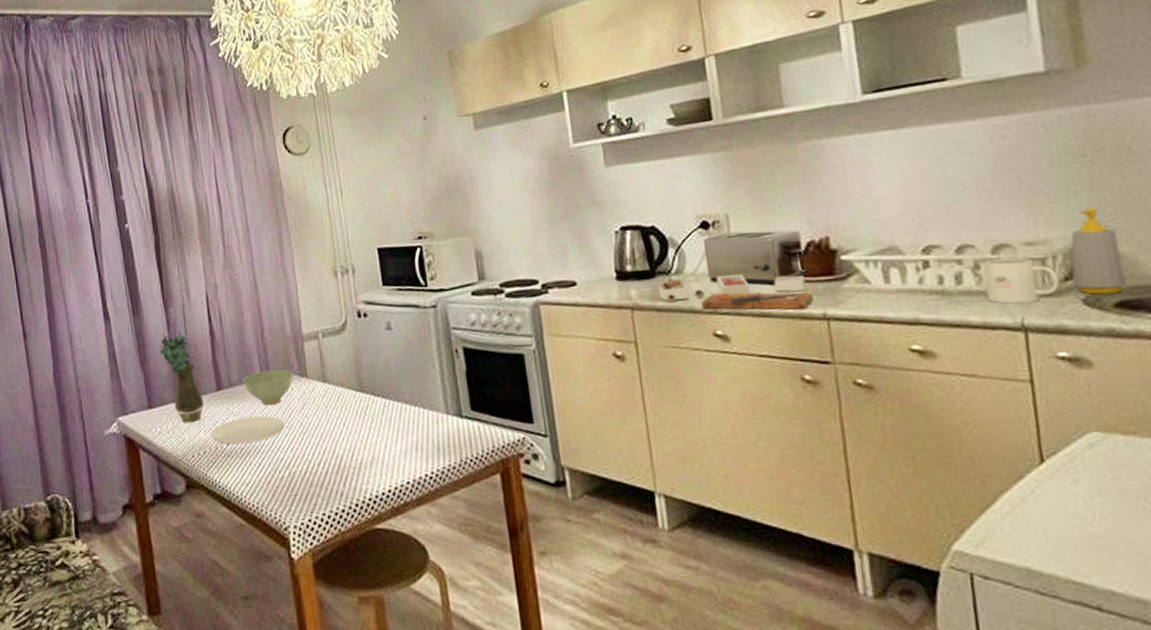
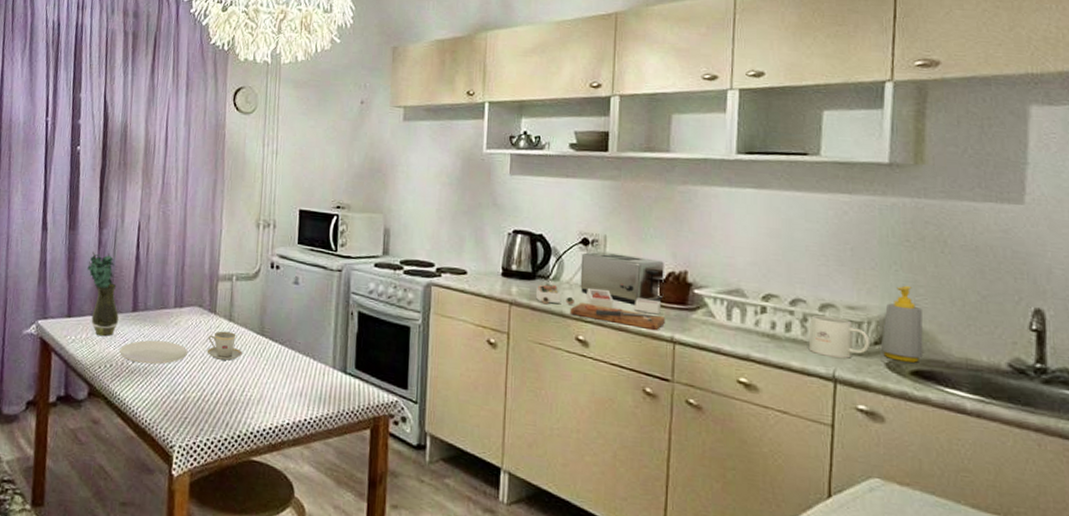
bowl: present [242,369,294,405] -> none [157,301,204,333]
teacup: none [303,394,344,426] -> present [207,331,243,361]

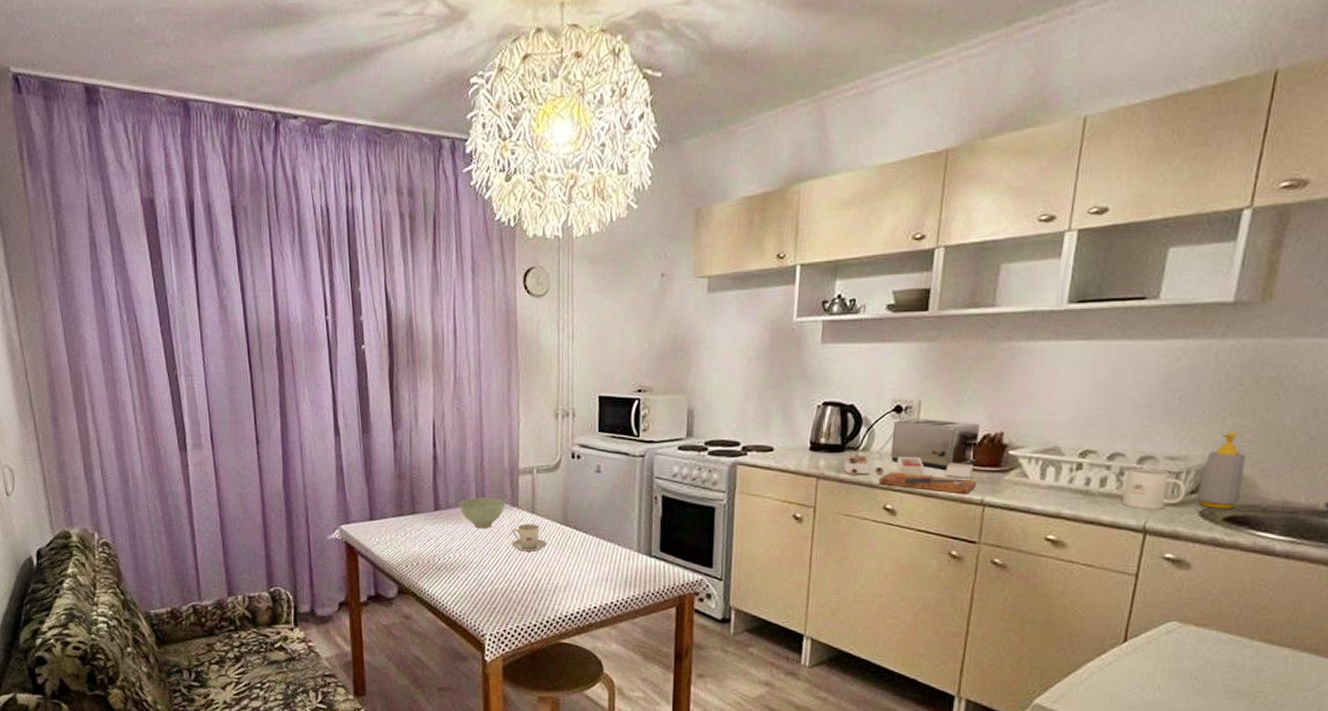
vase: present [87,252,119,336] -> none [385,454,421,536]
plate: present [119,340,188,365] -> none [425,537,492,560]
bowl: none [157,301,204,333] -> present [458,497,506,528]

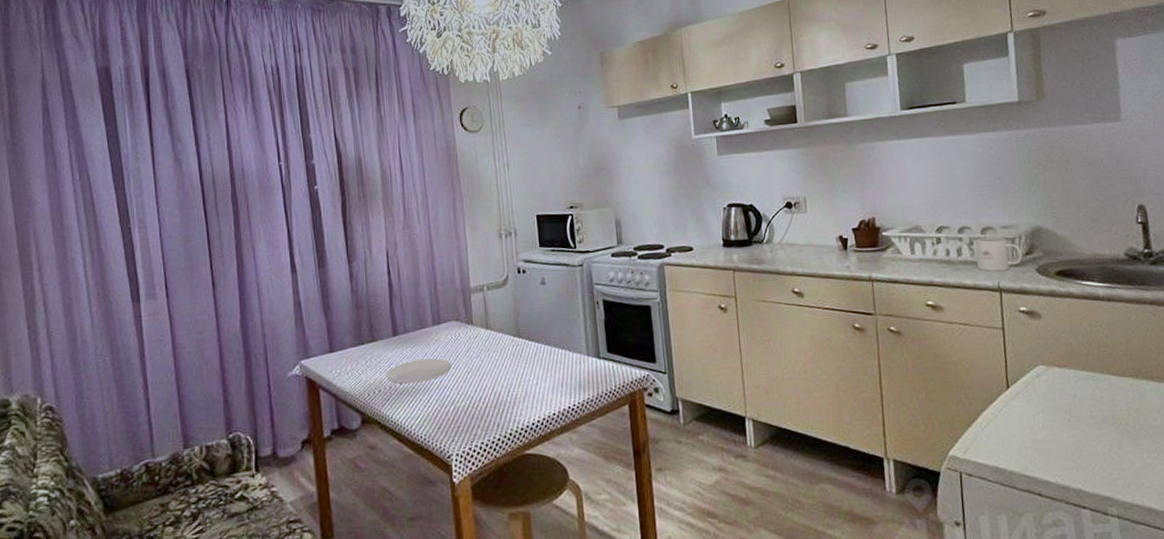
plate: none [425,537,492,560] -> present [386,358,451,384]
bowl: present [458,497,506,528] -> none [416,318,461,349]
teacup: present [511,523,547,552] -> none [469,339,503,367]
cutting board: present [843,454,976,494] -> none [753,245,863,273]
toaster: present [890,418,980,470] -> none [787,211,858,254]
soap bottle: present [1195,431,1246,509] -> none [1030,201,1063,266]

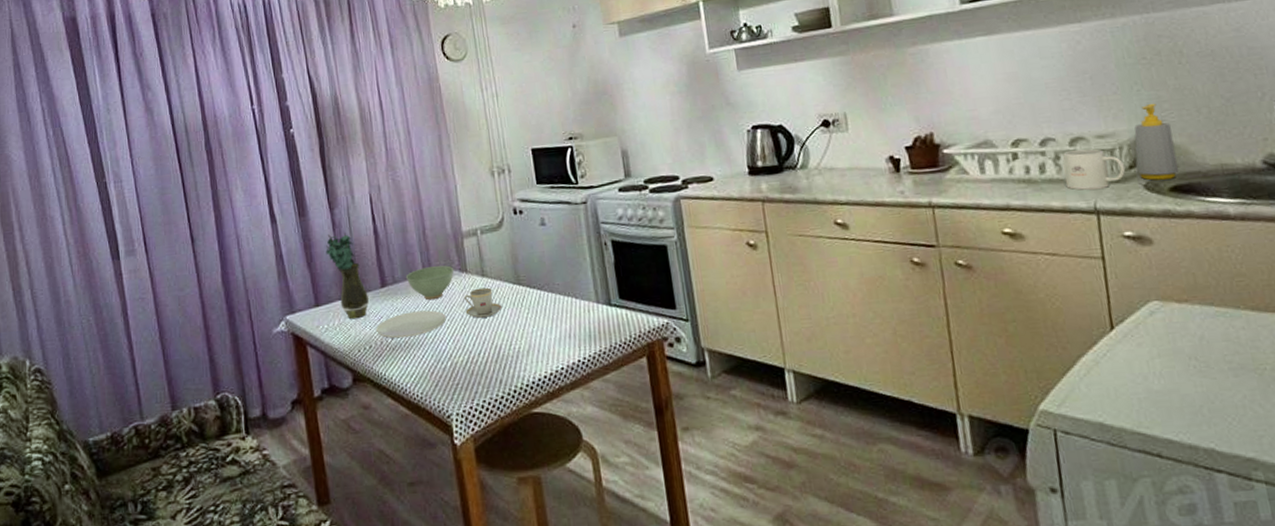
vase: none [342,285,380,364] -> present [326,233,369,319]
bowl: none [416,318,461,349] -> present [405,265,454,300]
teacup: none [469,339,503,367] -> present [464,287,502,318]
soap bottle: none [1030,201,1063,266] -> present [1134,103,1180,181]

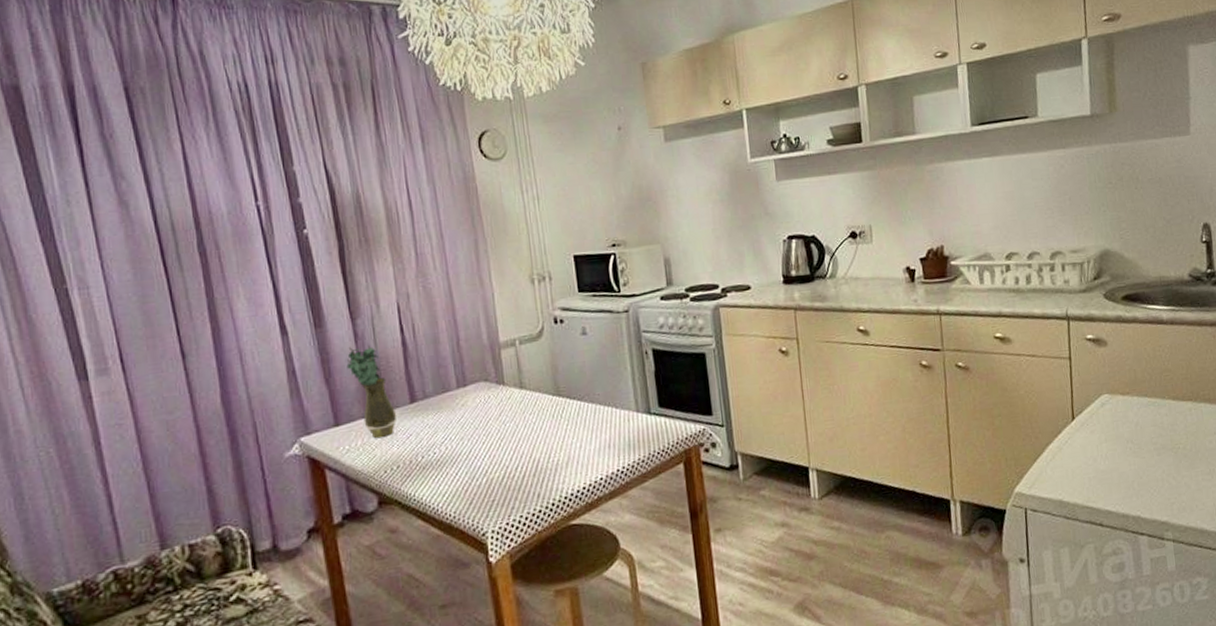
plate: present [376,310,446,339] -> none [404,425,482,457]
bowl: present [405,265,454,300] -> none [437,378,491,415]
teacup: present [464,287,502,318] -> none [501,399,541,432]
mug: present [1062,149,1126,191] -> none [1044,262,1091,299]
soap bottle: present [1134,103,1180,181] -> none [1098,222,1130,290]

